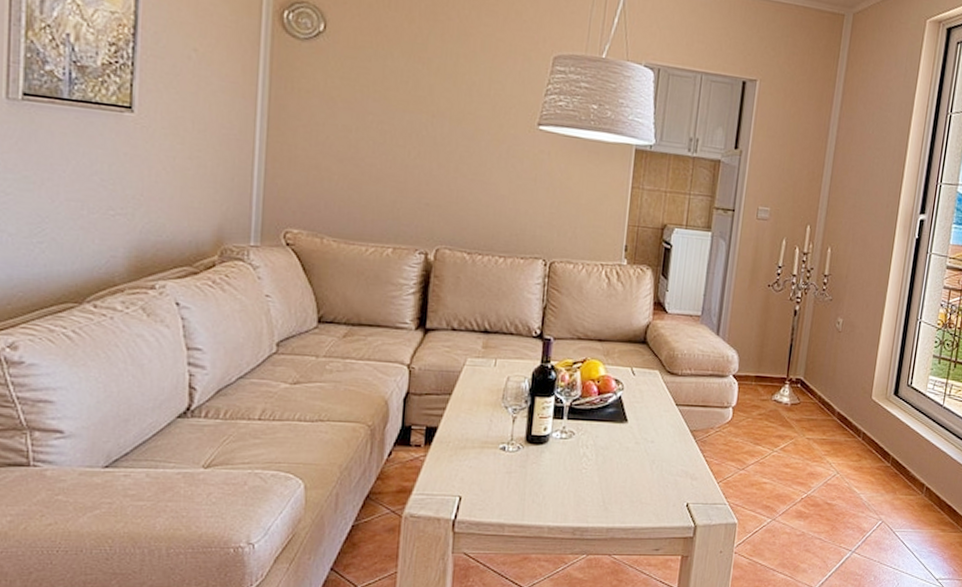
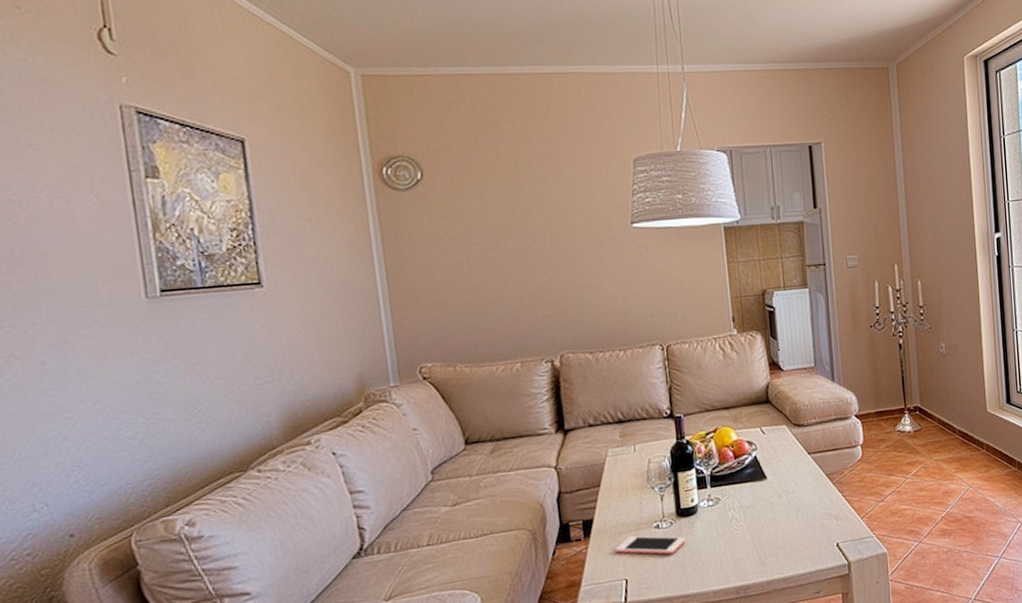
cell phone: none [454,453,530,480] -> present [615,535,685,555]

